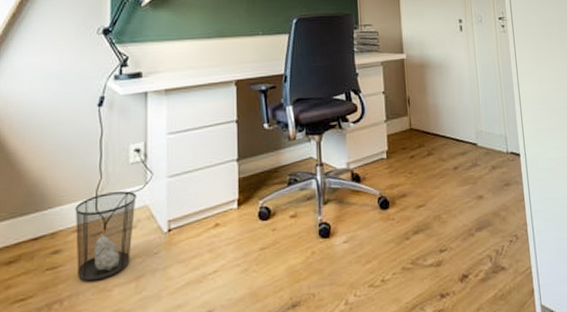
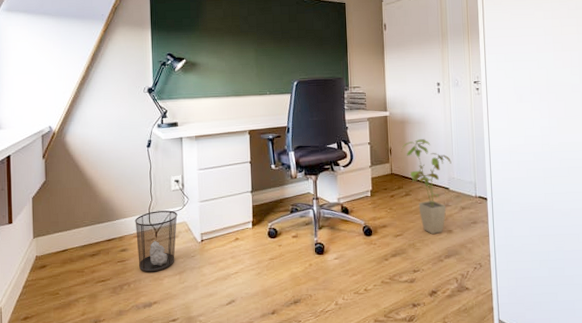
house plant: none [421,85,479,203] -> present [401,139,452,235]

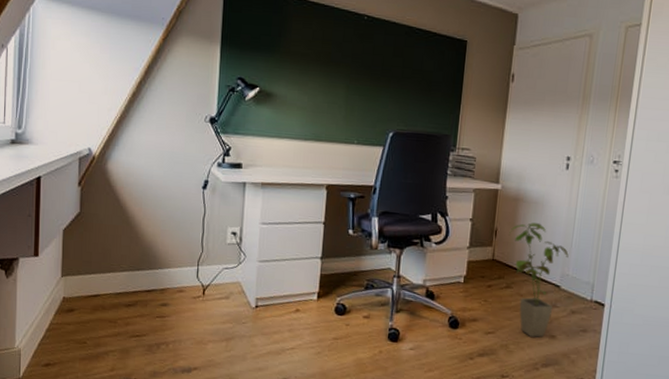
waste bin: present [135,210,178,273] -> none [180,265,231,335]

